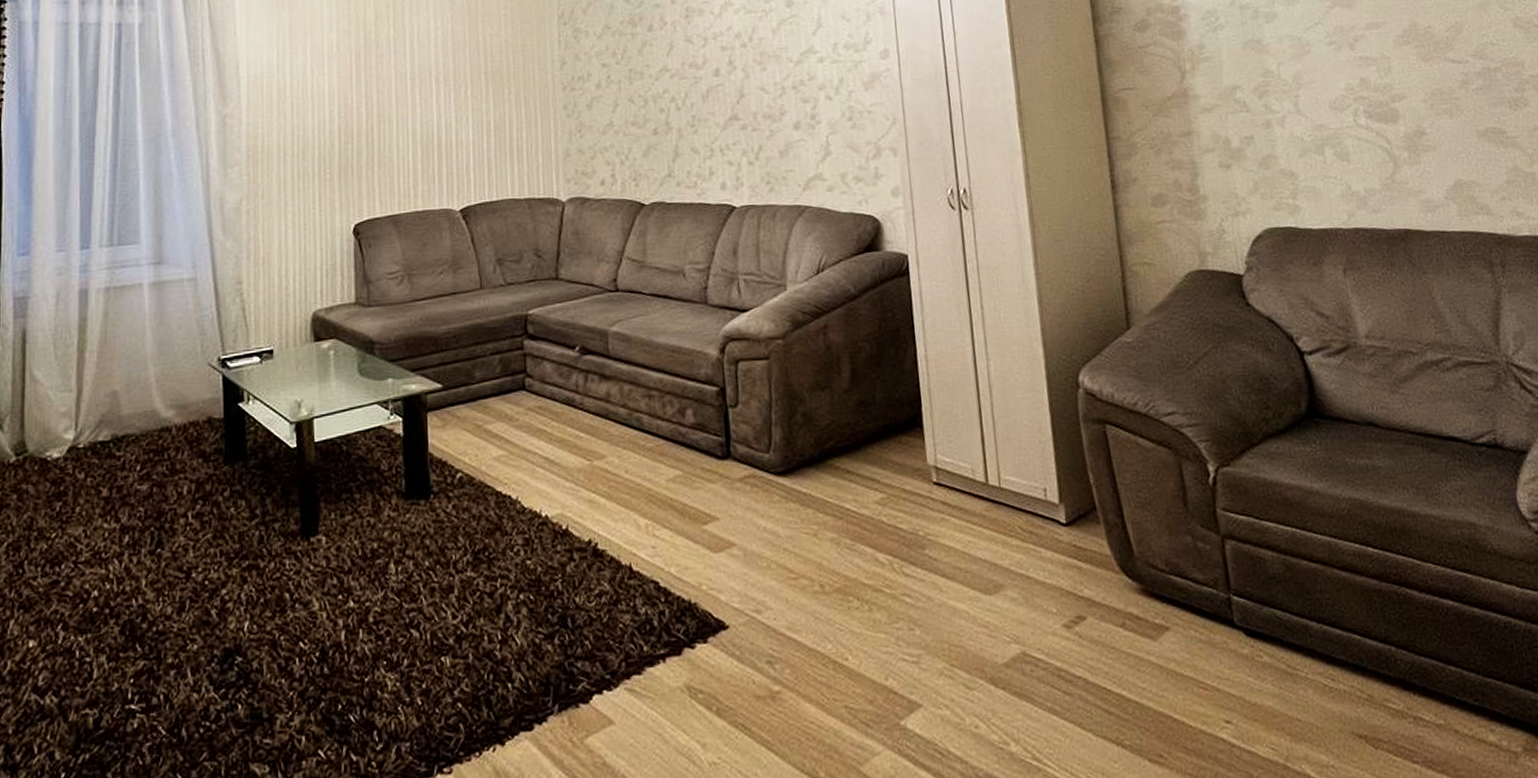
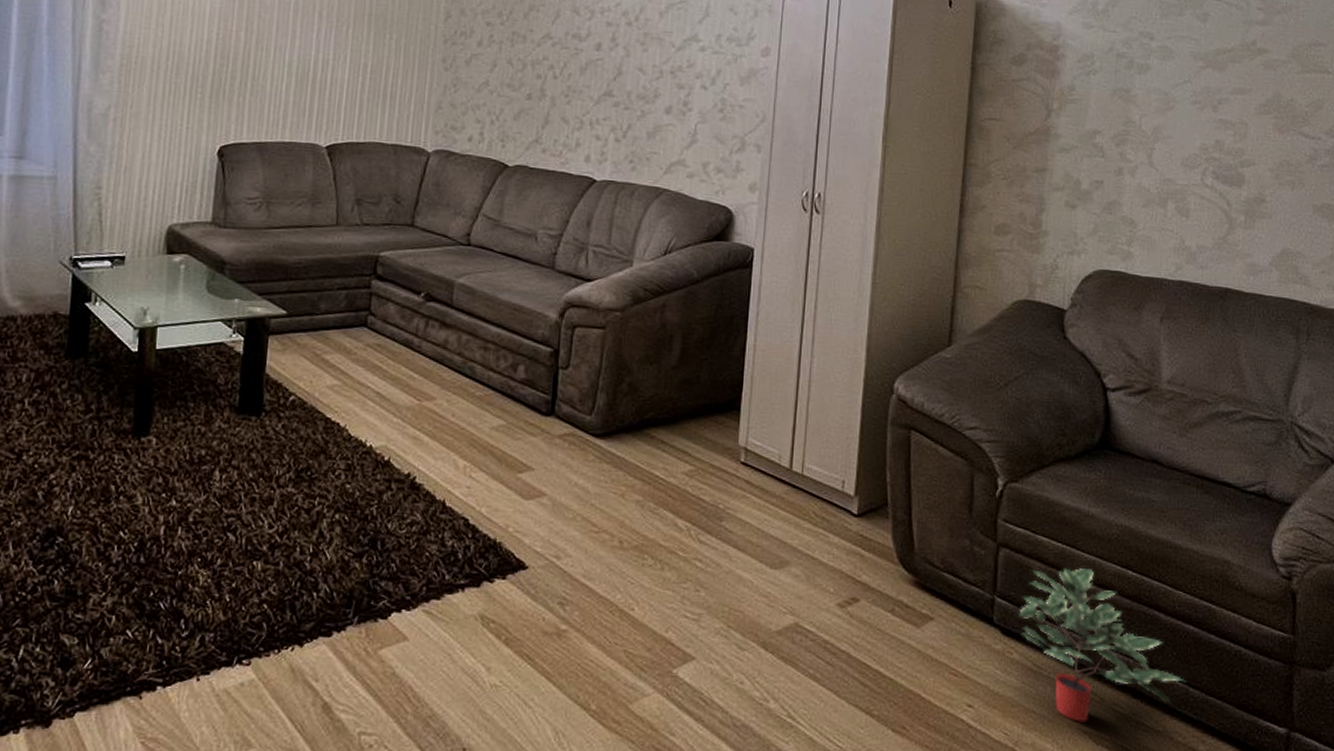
potted plant: none [1260,551,1459,726] -> present [1019,568,1187,722]

